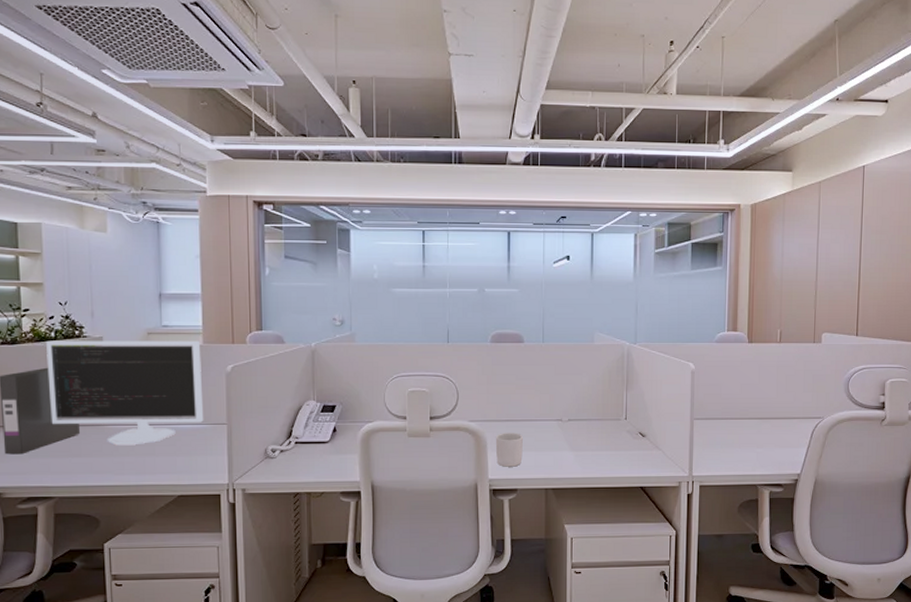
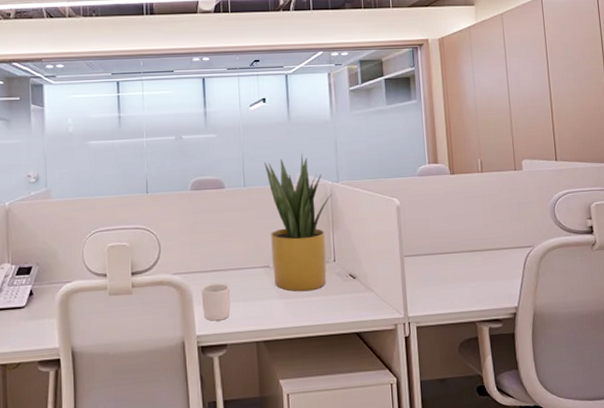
planter: none [564,313,629,446] -> present [264,153,332,292]

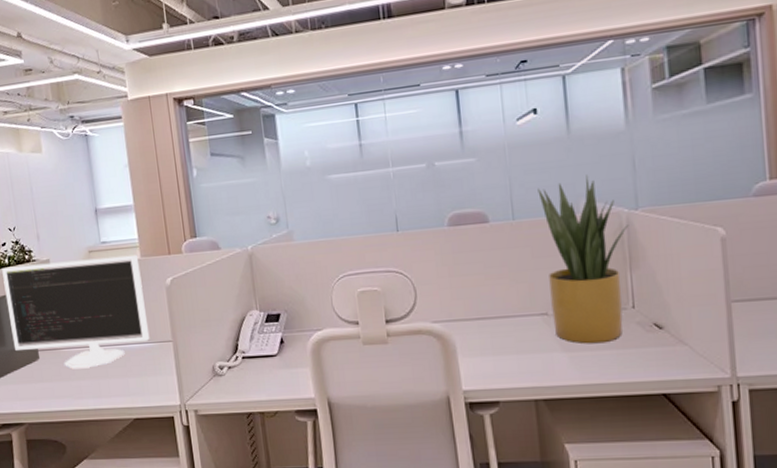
mug: present [201,283,231,321] -> none [465,333,502,375]

